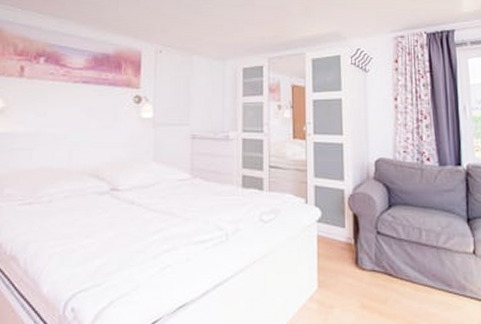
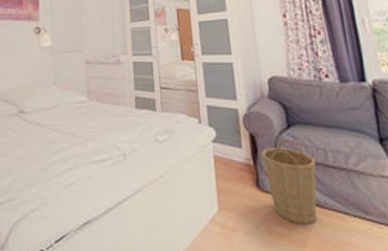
basket: none [363,220,411,299] -> present [262,141,317,225]

